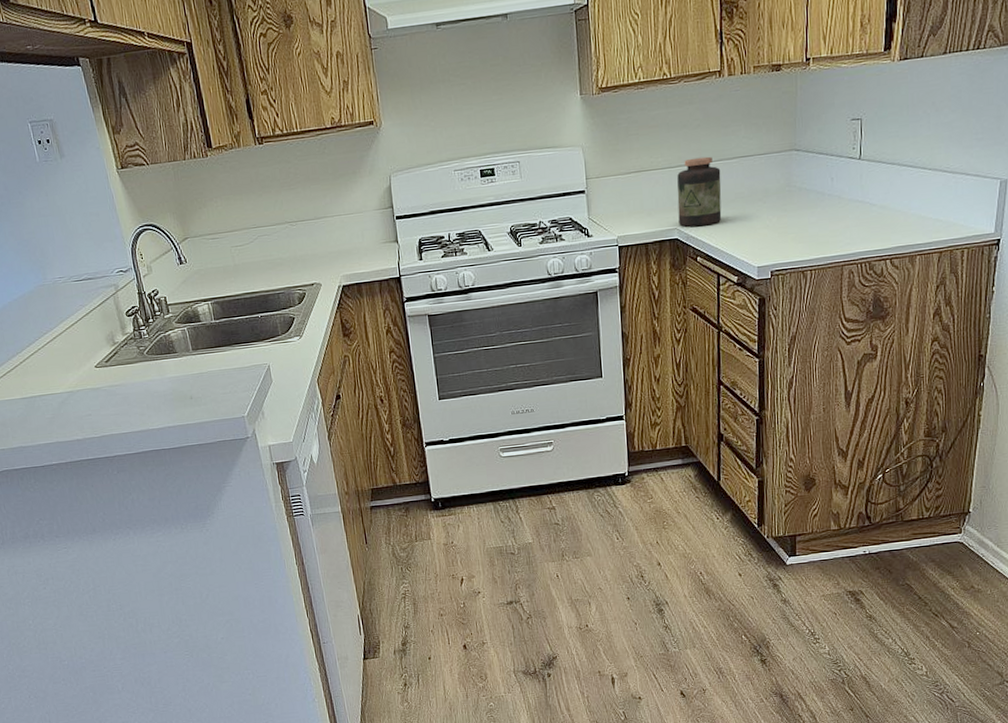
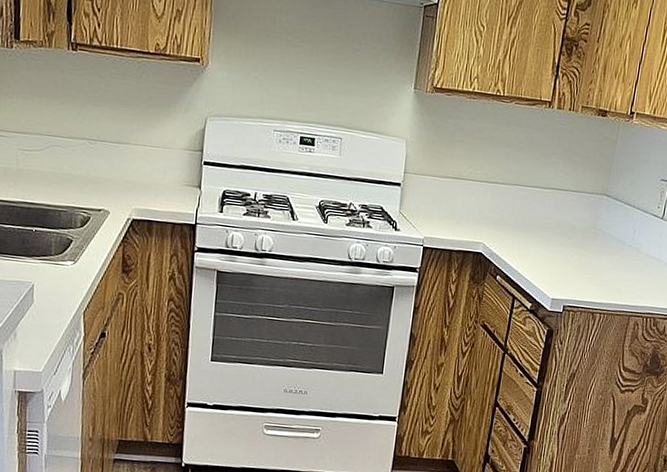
jar: present [677,156,722,227] -> none [485,178,534,247]

